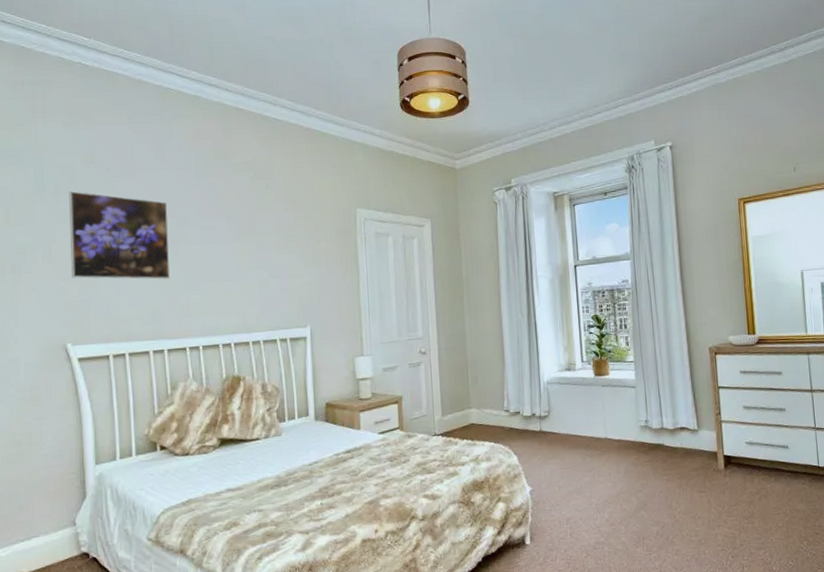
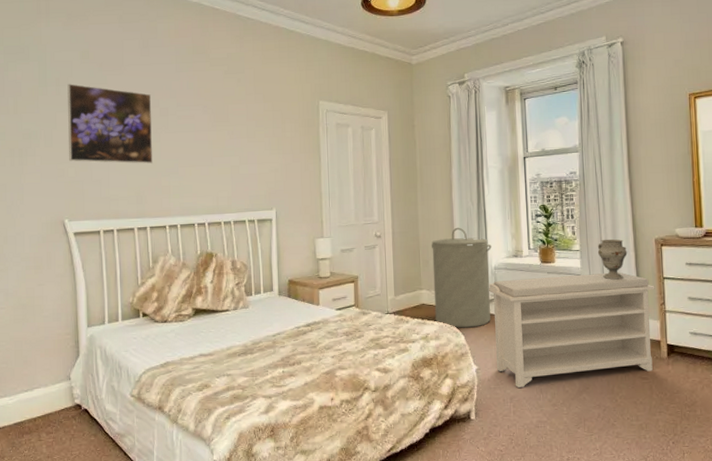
laundry hamper: none [480,341,544,448] -> present [432,227,492,328]
bench: none [541,382,710,508] -> present [489,272,655,388]
decorative vase: none [652,348,682,391] -> present [597,239,627,280]

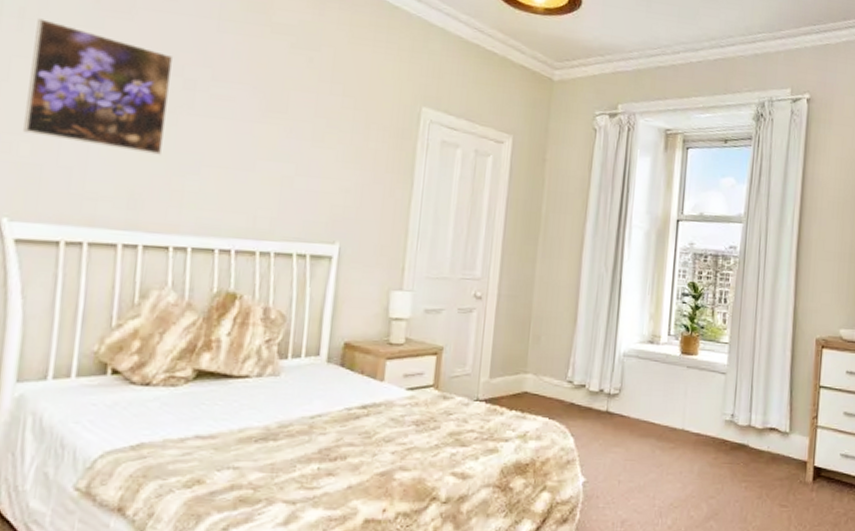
laundry hamper: present [432,227,492,328] -> none [539,297,623,428]
bench: present [489,272,655,388] -> none [609,371,809,509]
decorative vase: present [597,239,627,280] -> none [749,332,783,384]

